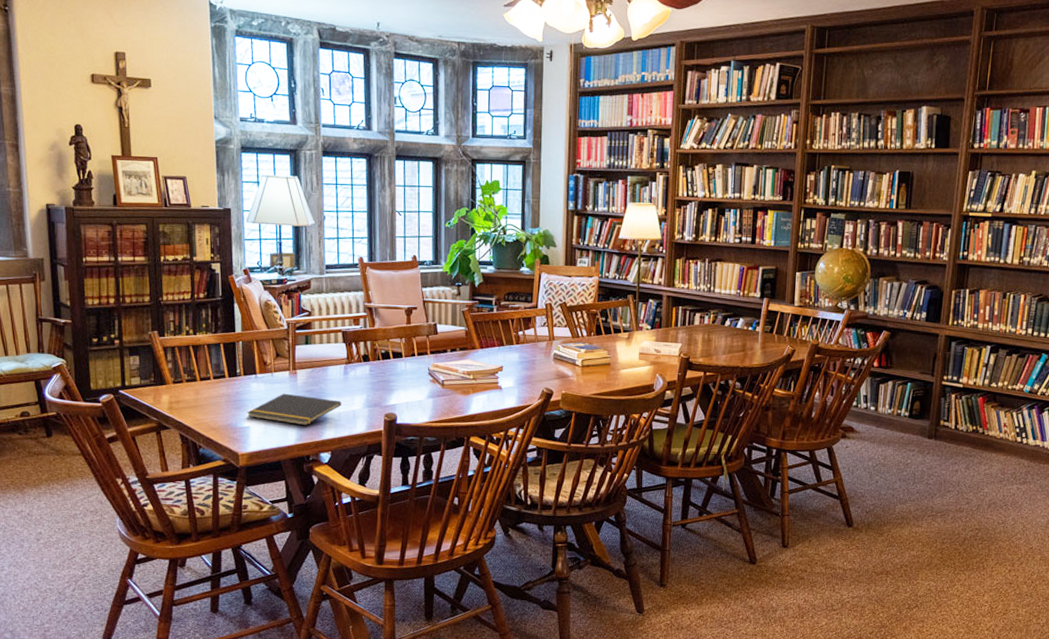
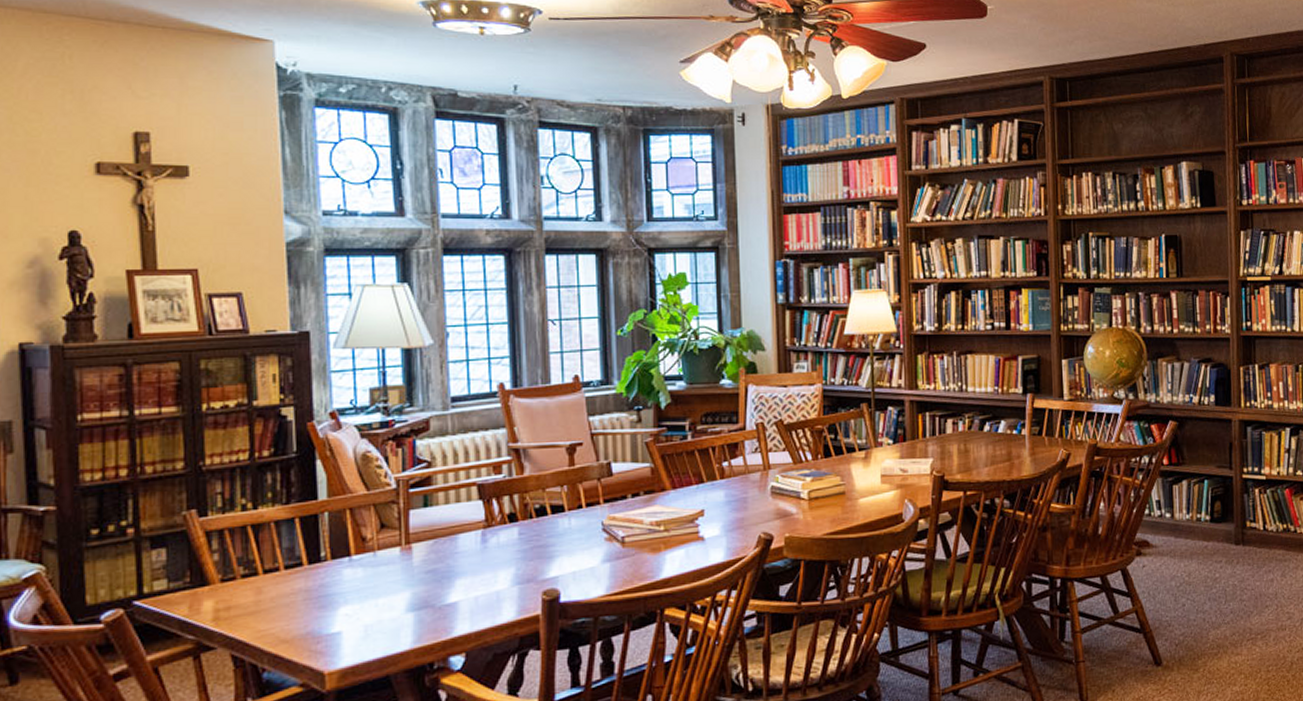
notepad: present [247,393,342,426] -> none [337,578,479,622]

